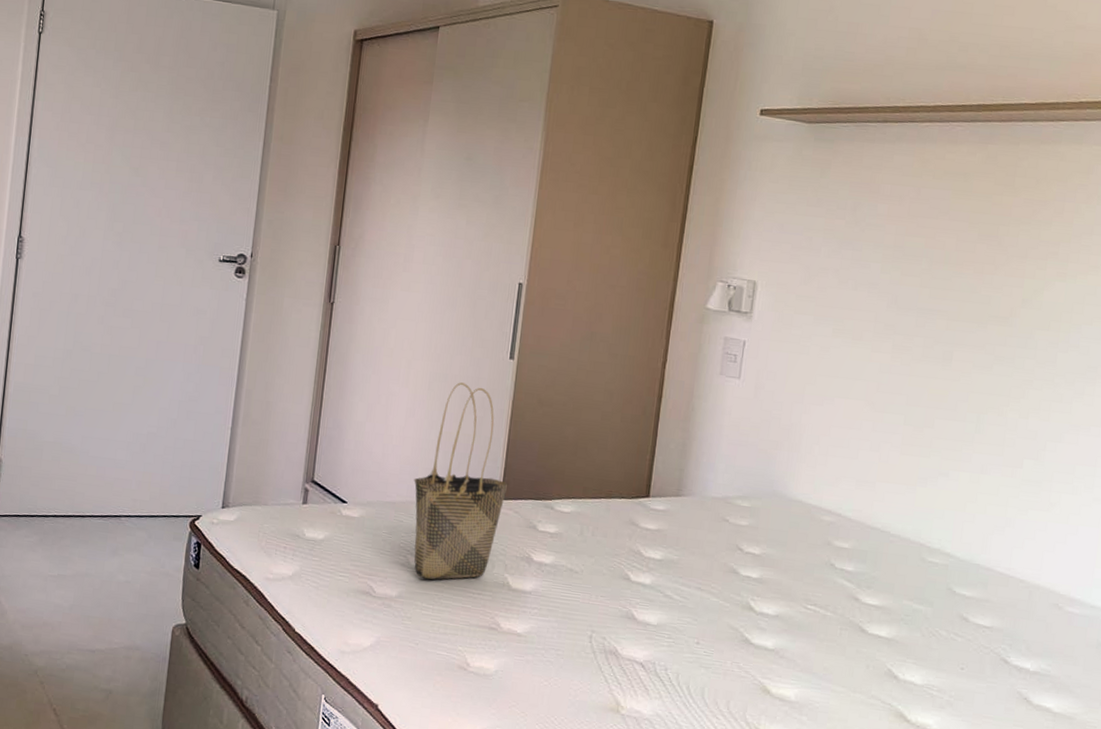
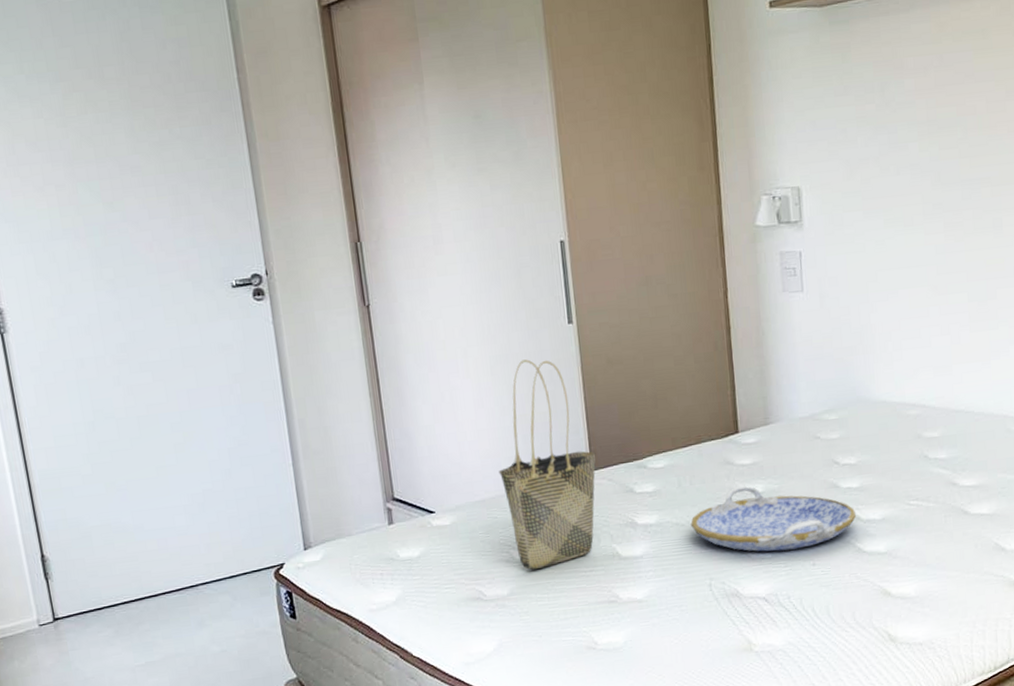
serving tray: none [584,549,750,625] -> present [691,486,856,552]

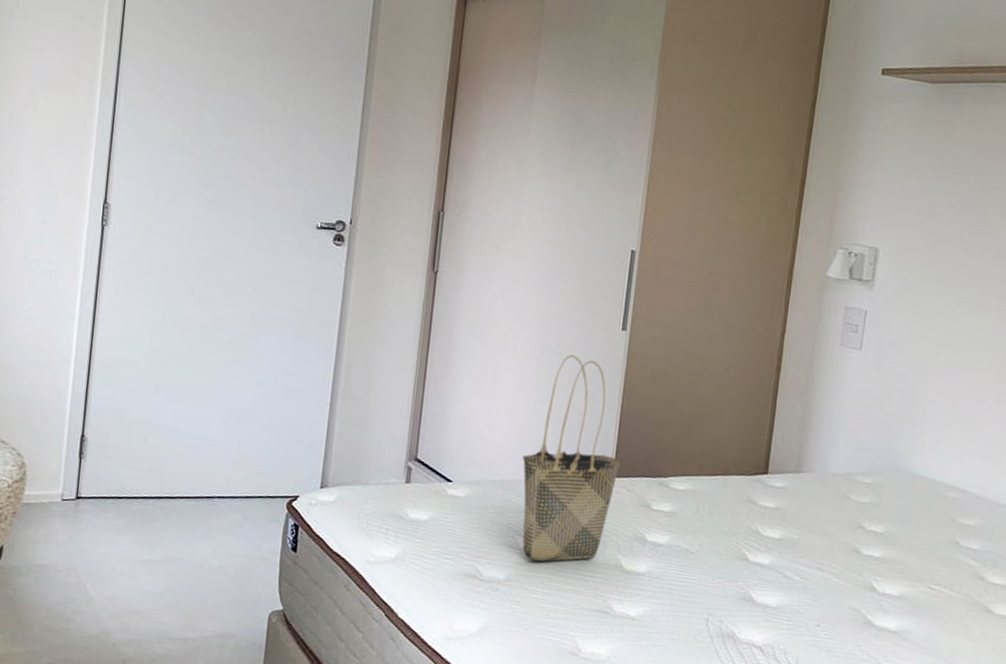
serving tray: present [691,486,856,552] -> none [700,528,872,606]

